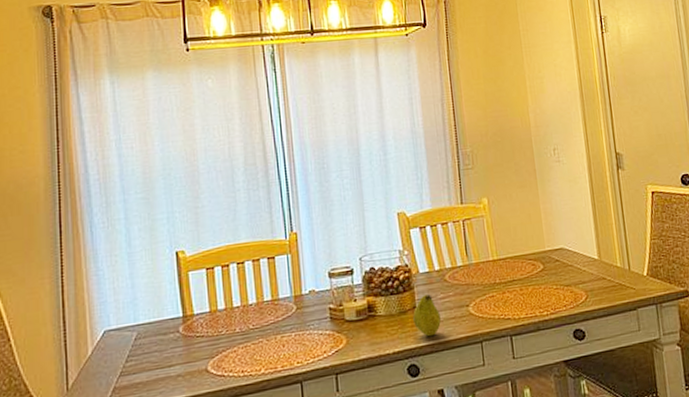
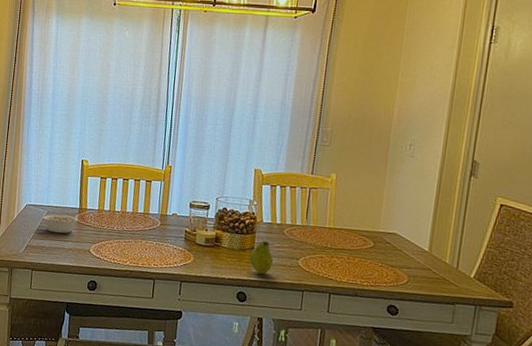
legume: none [131,329,185,360] -> present [43,214,79,234]

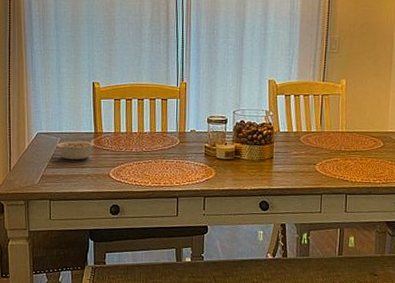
fruit: present [249,241,273,275] -> none [269,150,292,183]

